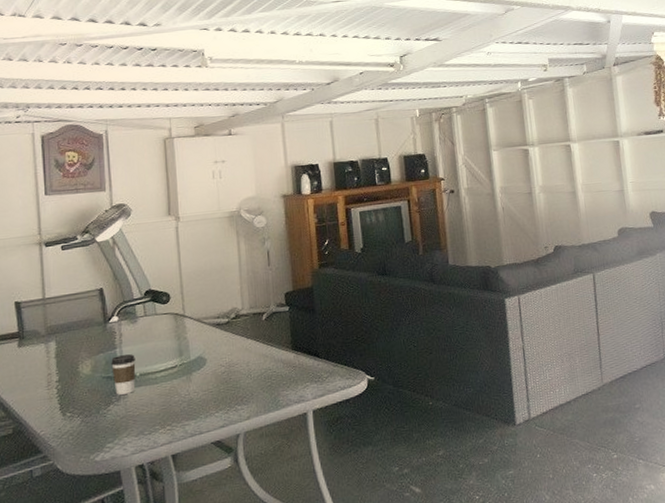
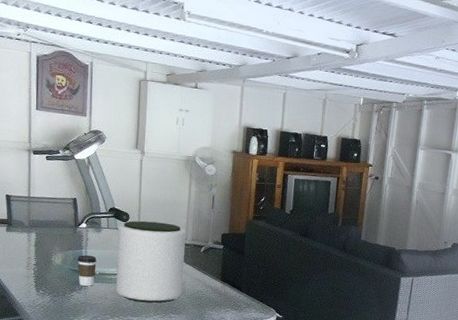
plant pot: none [157,294,248,400] -> present [115,220,186,303]

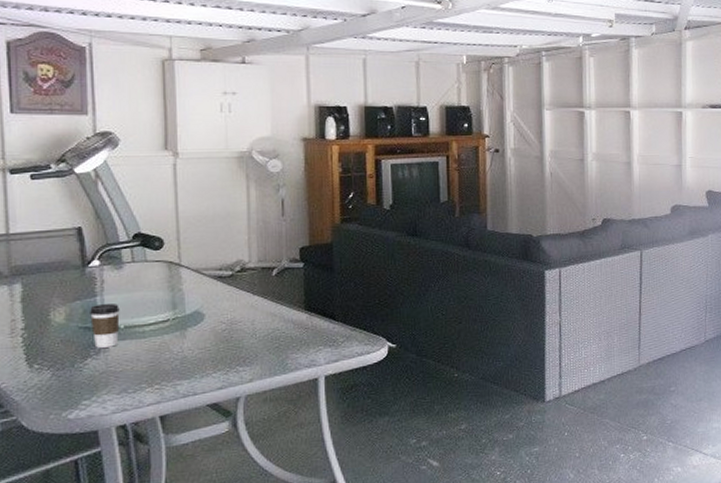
plant pot: present [115,220,186,303] -> none [147,243,252,358]

